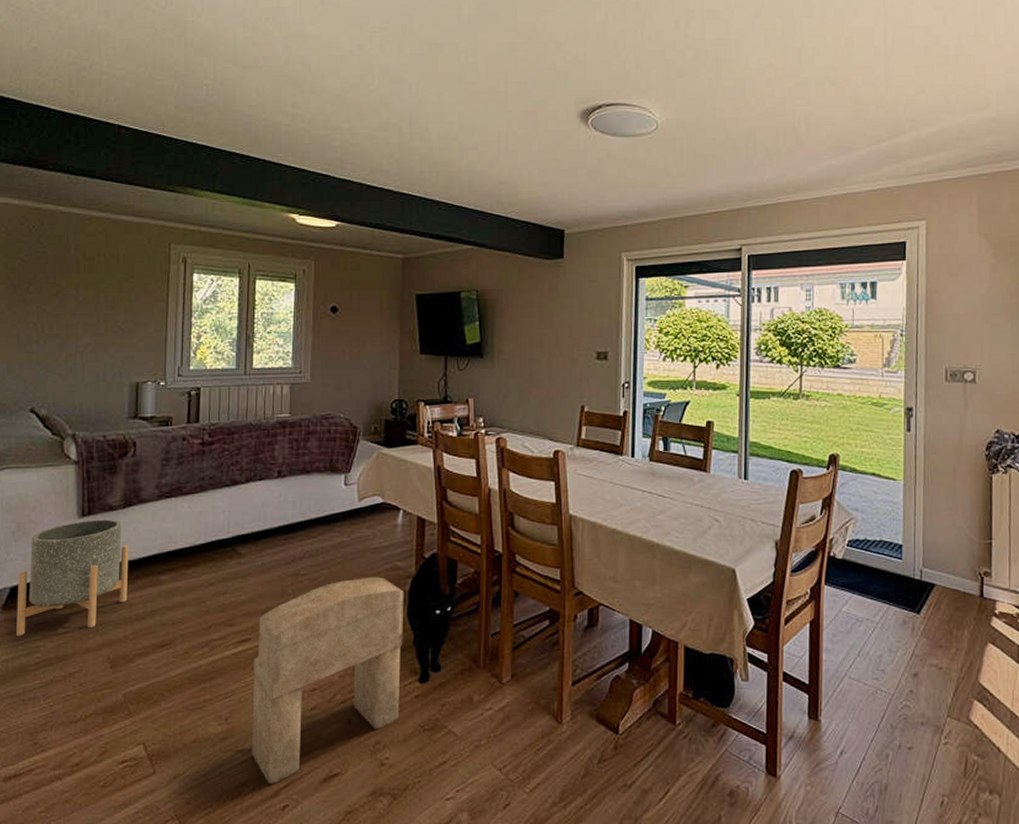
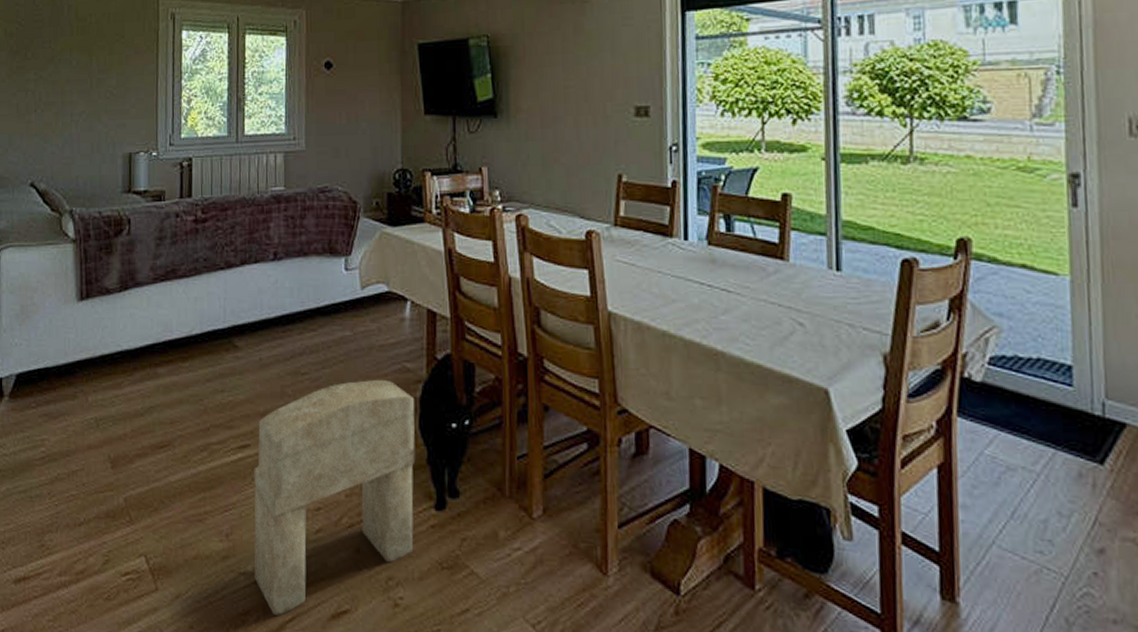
planter: present [16,519,129,636] -> none [22,303,127,428]

